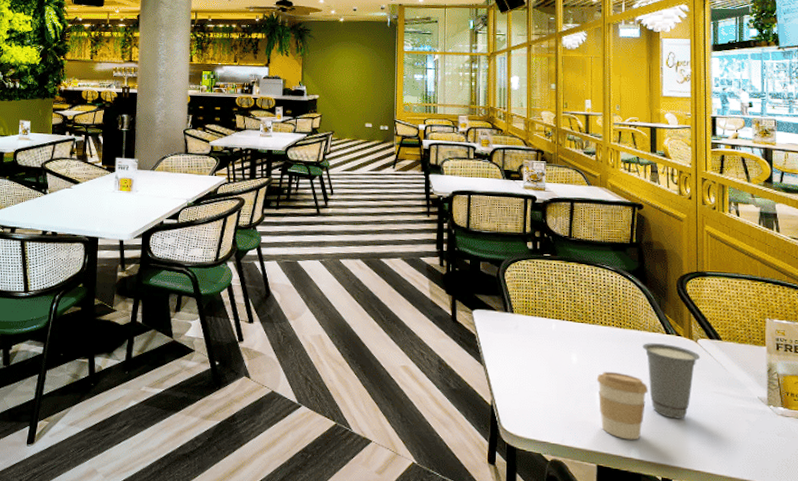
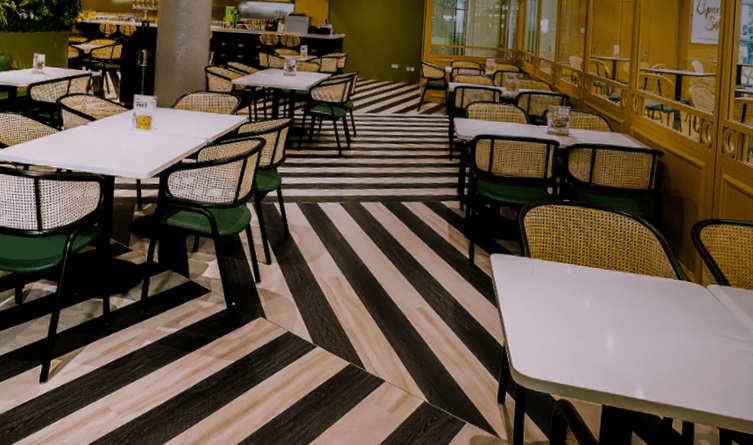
coffee cup: present [596,371,648,440] -> none [607,315,656,381]
cup: present [642,343,701,419] -> none [653,288,709,362]

